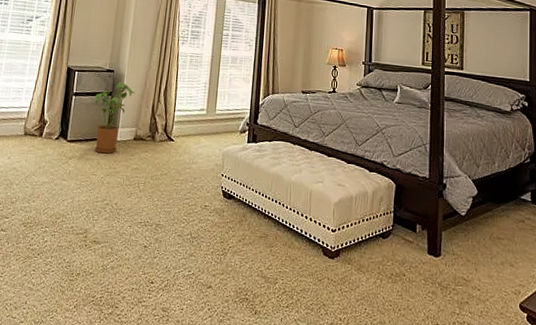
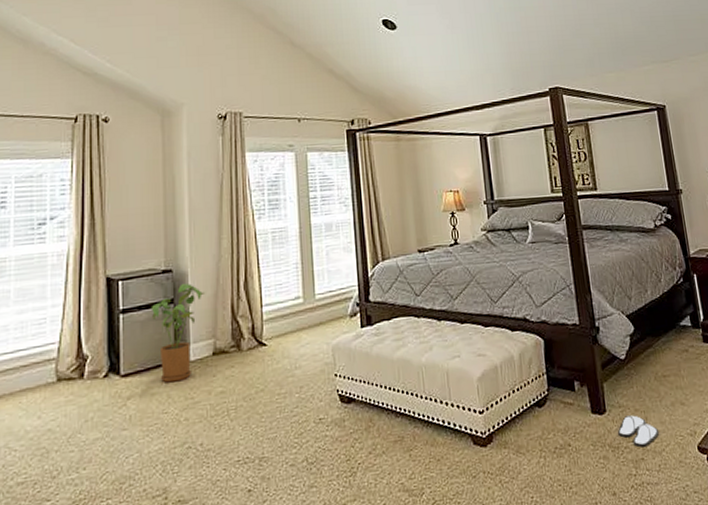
slippers: none [449,263,485,293] -> present [618,415,659,447]

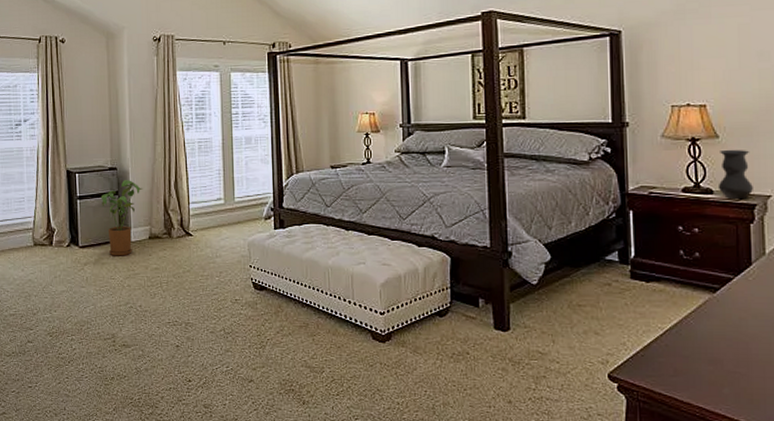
slippers: present [618,415,659,447] -> none [521,336,565,366]

